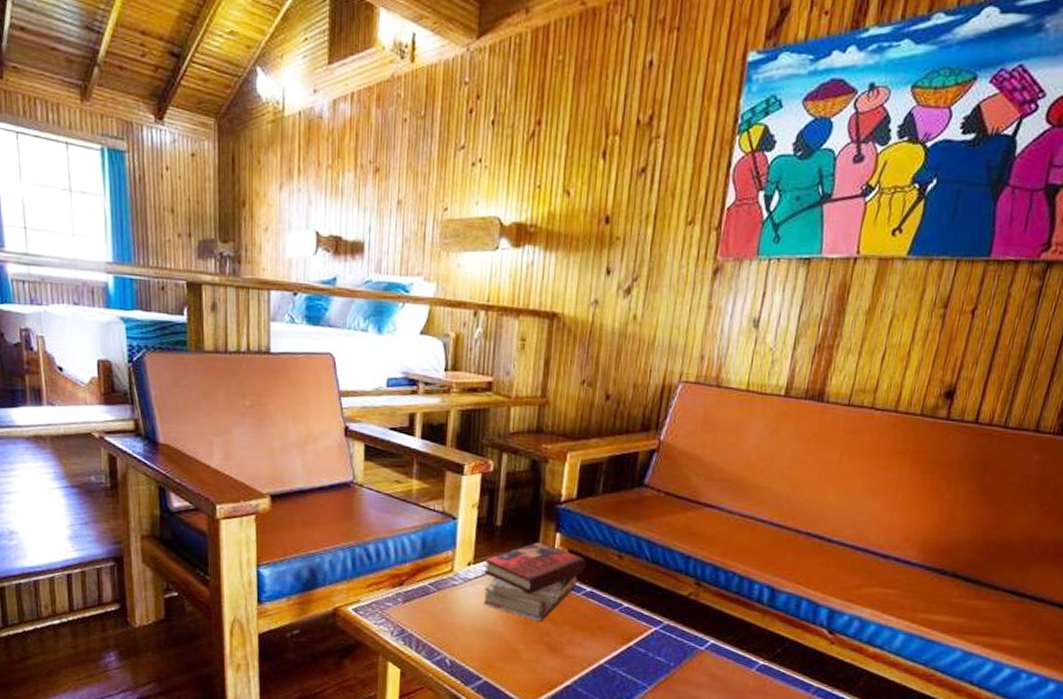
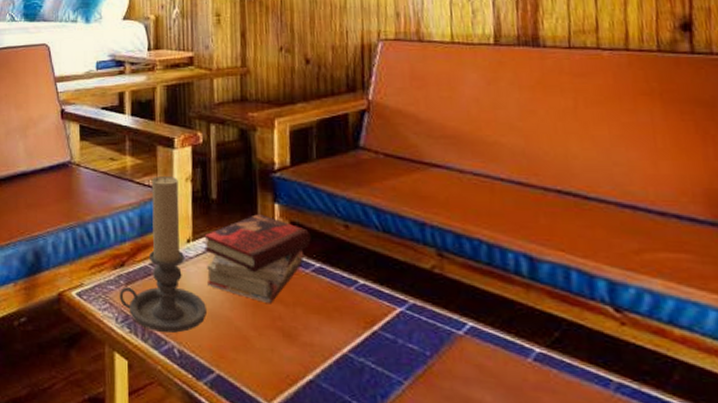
candle holder: none [395,500,480,646] -> present [119,175,206,333]

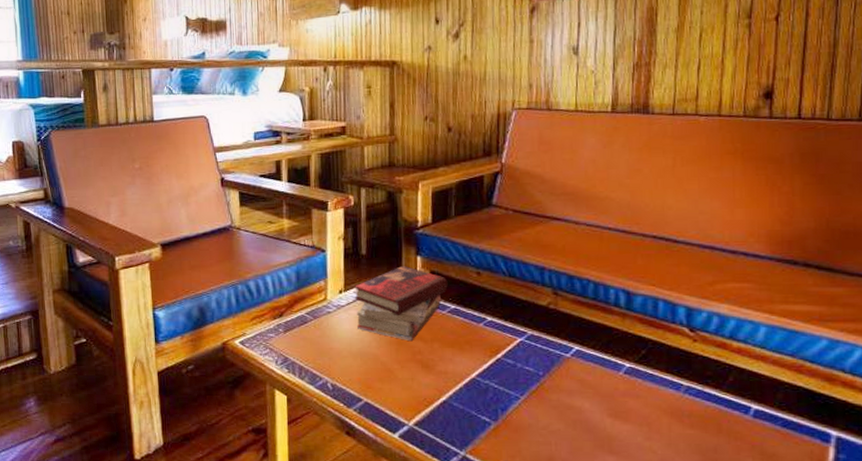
candle holder: present [119,175,206,333] -> none [278,235,356,371]

